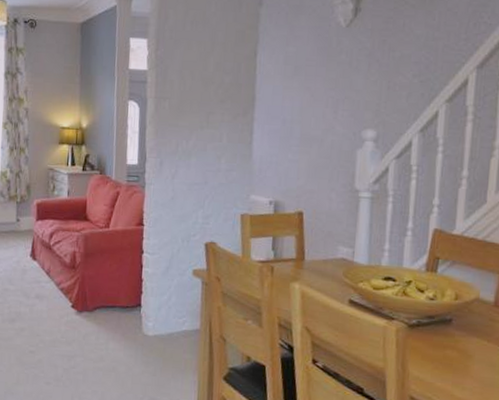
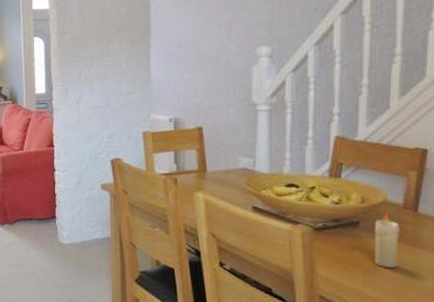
candle: none [464,310,490,369] -> present [374,212,400,269]

